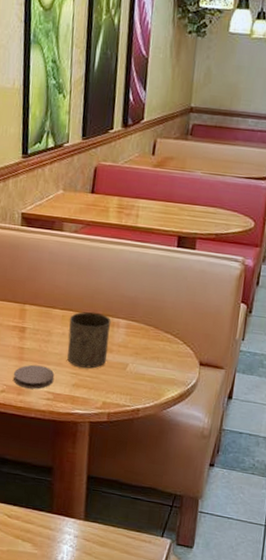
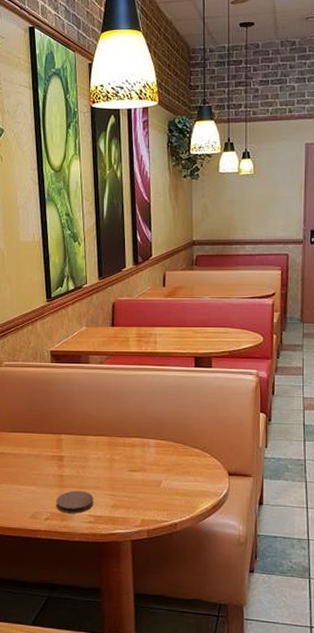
cup: present [67,311,111,369] -> none [102,435,142,489]

